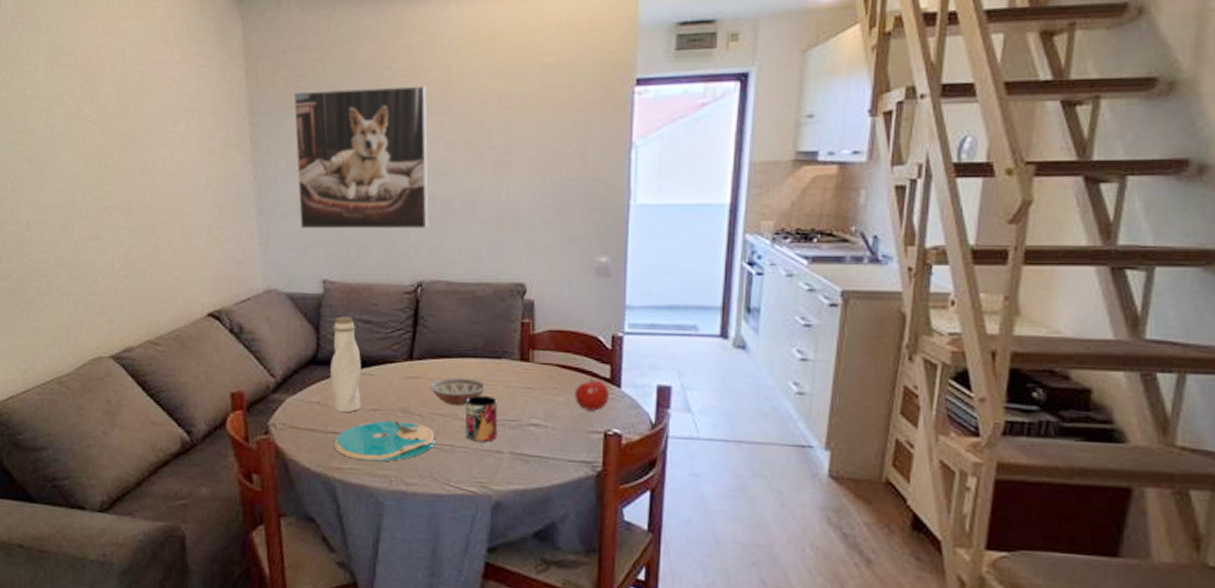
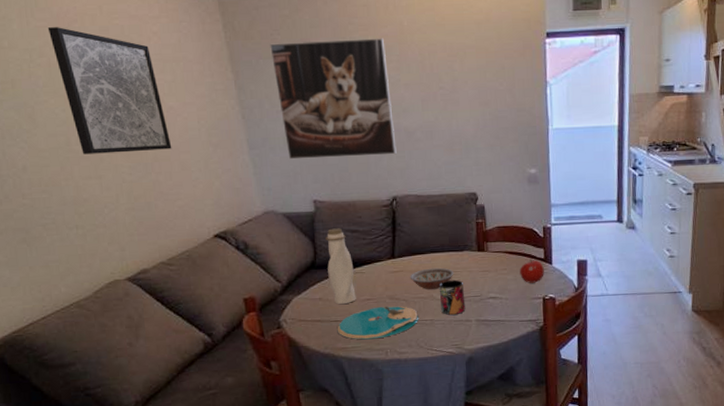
wall art: none [70,74,176,213] -> present [47,27,172,154]

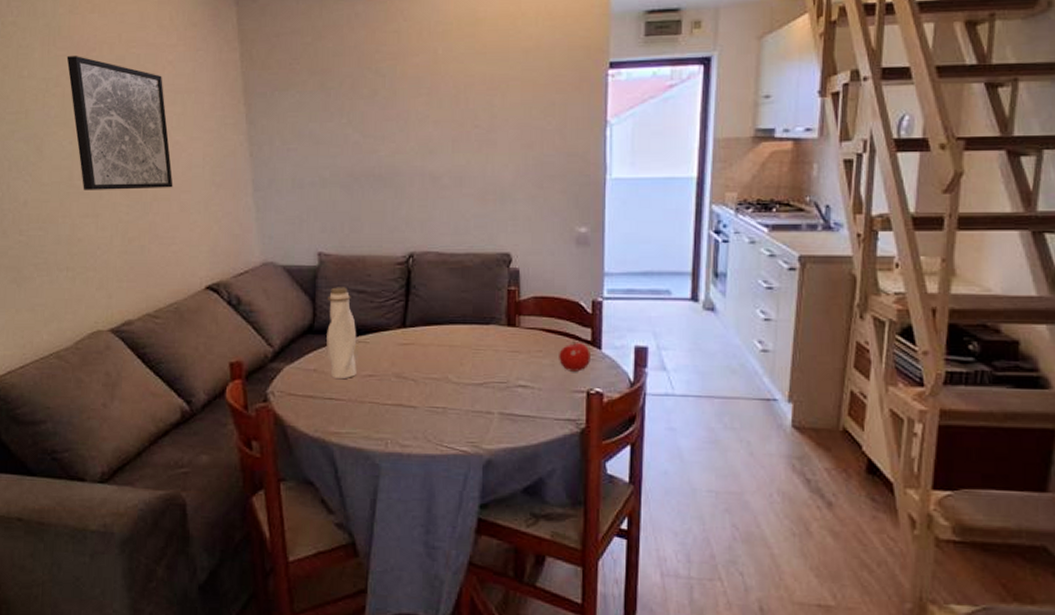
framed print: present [270,38,397,160] -> none [287,68,419,204]
plate: present [337,305,418,340] -> none [330,385,428,425]
bowl: present [410,267,454,289] -> none [422,343,476,369]
mug: present [438,279,466,315] -> none [456,359,488,404]

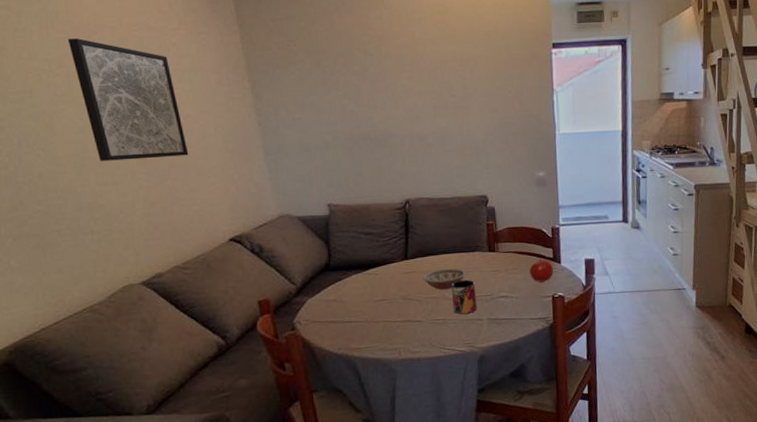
water bottle: present [326,287,357,380] -> none [340,231,370,306]
bowl: none [422,343,476,369] -> present [422,268,466,289]
mug: none [456,359,488,404] -> present [450,279,477,314]

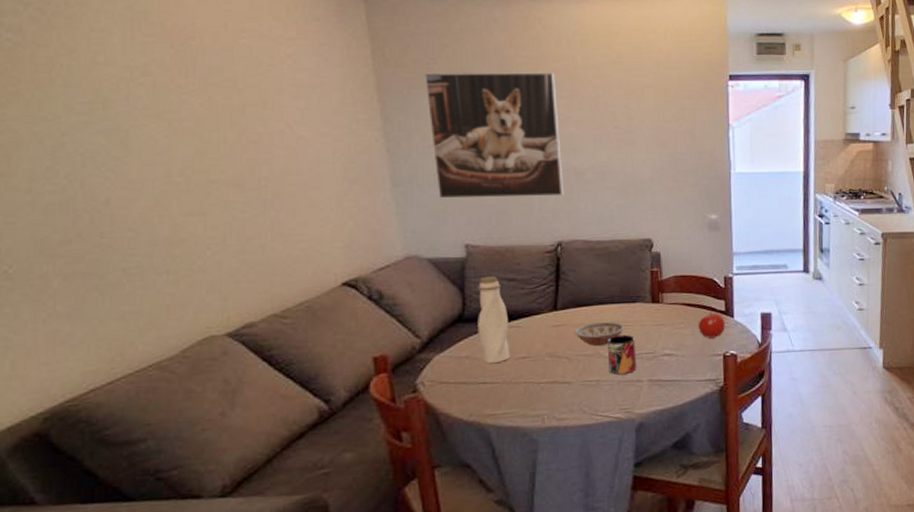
wall art: present [67,38,189,161] -> none [157,43,299,187]
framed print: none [286,49,410,165] -> present [425,72,564,199]
water bottle: none [340,231,370,306] -> present [477,276,510,364]

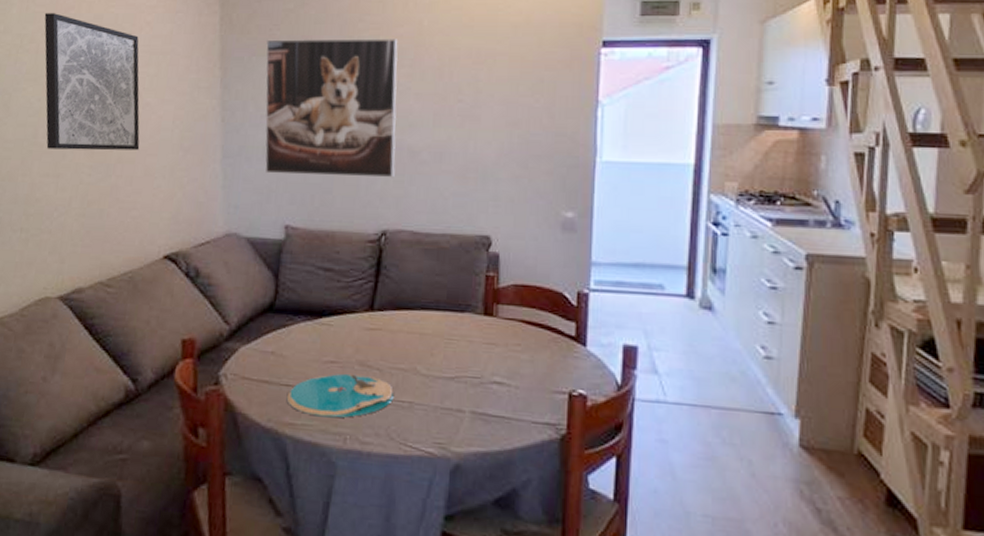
wall art: none [157,43,299,187] -> present [44,13,140,151]
water bottle: present [477,276,510,364] -> none [286,263,321,365]
plate: none [485,364,582,405] -> present [286,373,393,418]
bowl: present [573,321,625,346] -> none [389,330,449,360]
mug: present [606,334,637,375] -> none [425,349,460,400]
fruit: present [698,311,725,339] -> none [539,334,574,370]

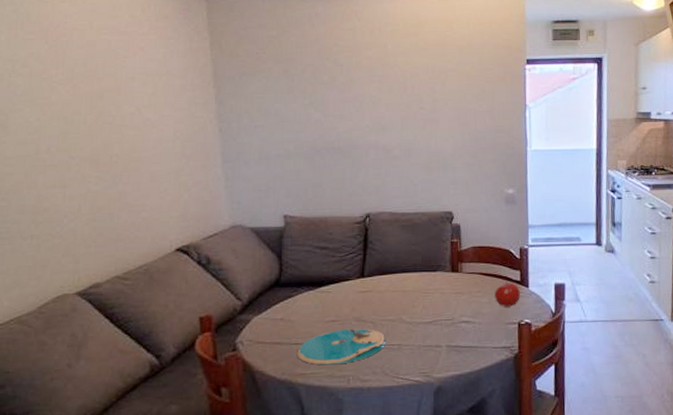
wall art: present [44,13,140,151] -> none [35,40,144,163]
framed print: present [265,38,398,178] -> none [254,60,373,174]
fruit: none [539,334,574,370] -> present [494,281,520,307]

